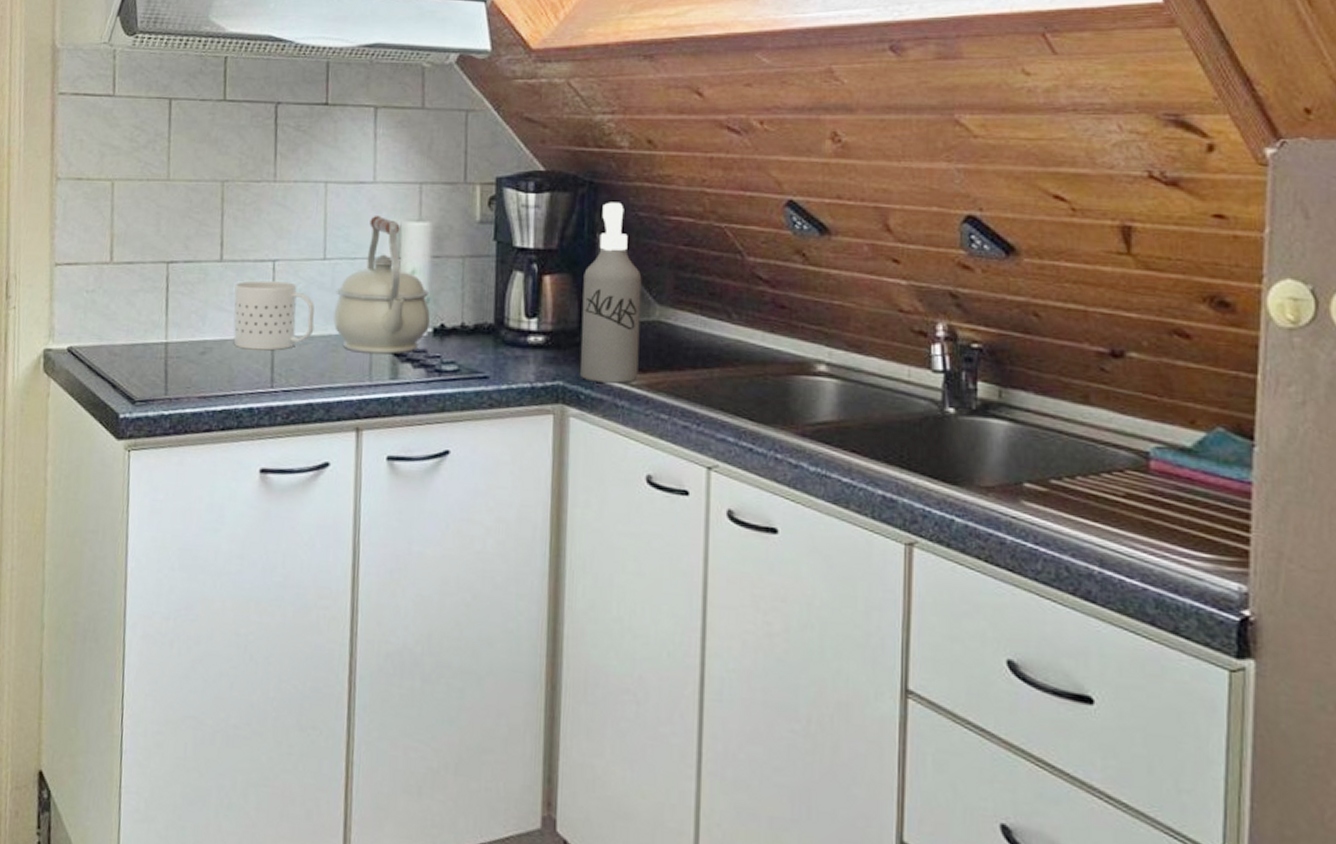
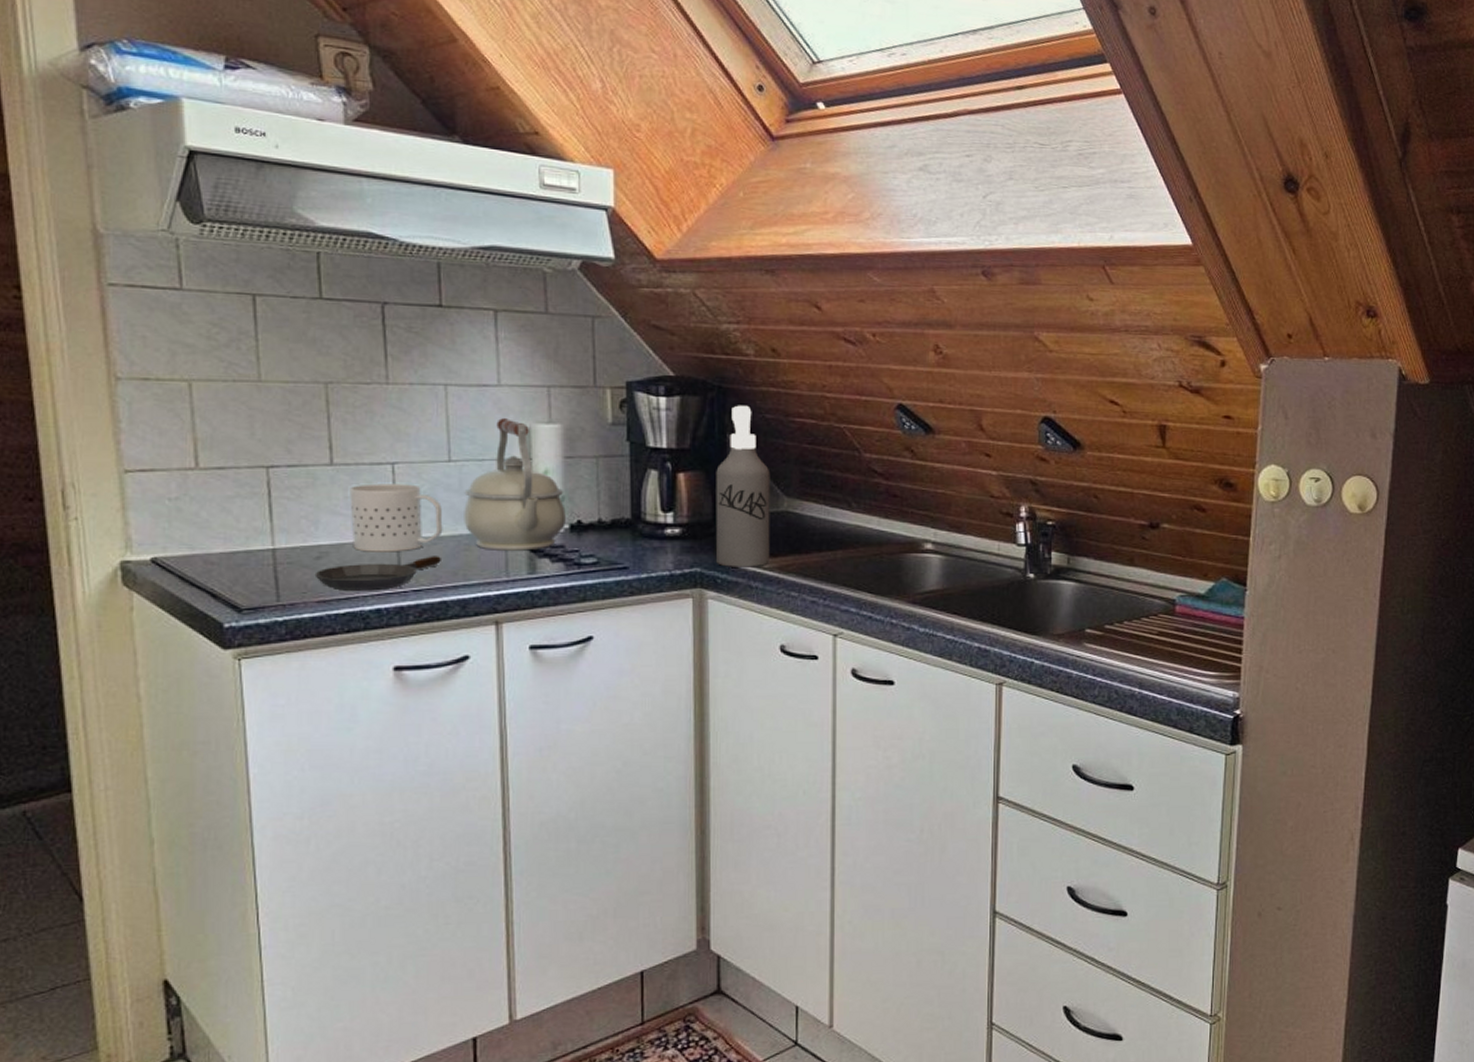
frying pan: none [198,355,310,389] -> present [314,556,441,591]

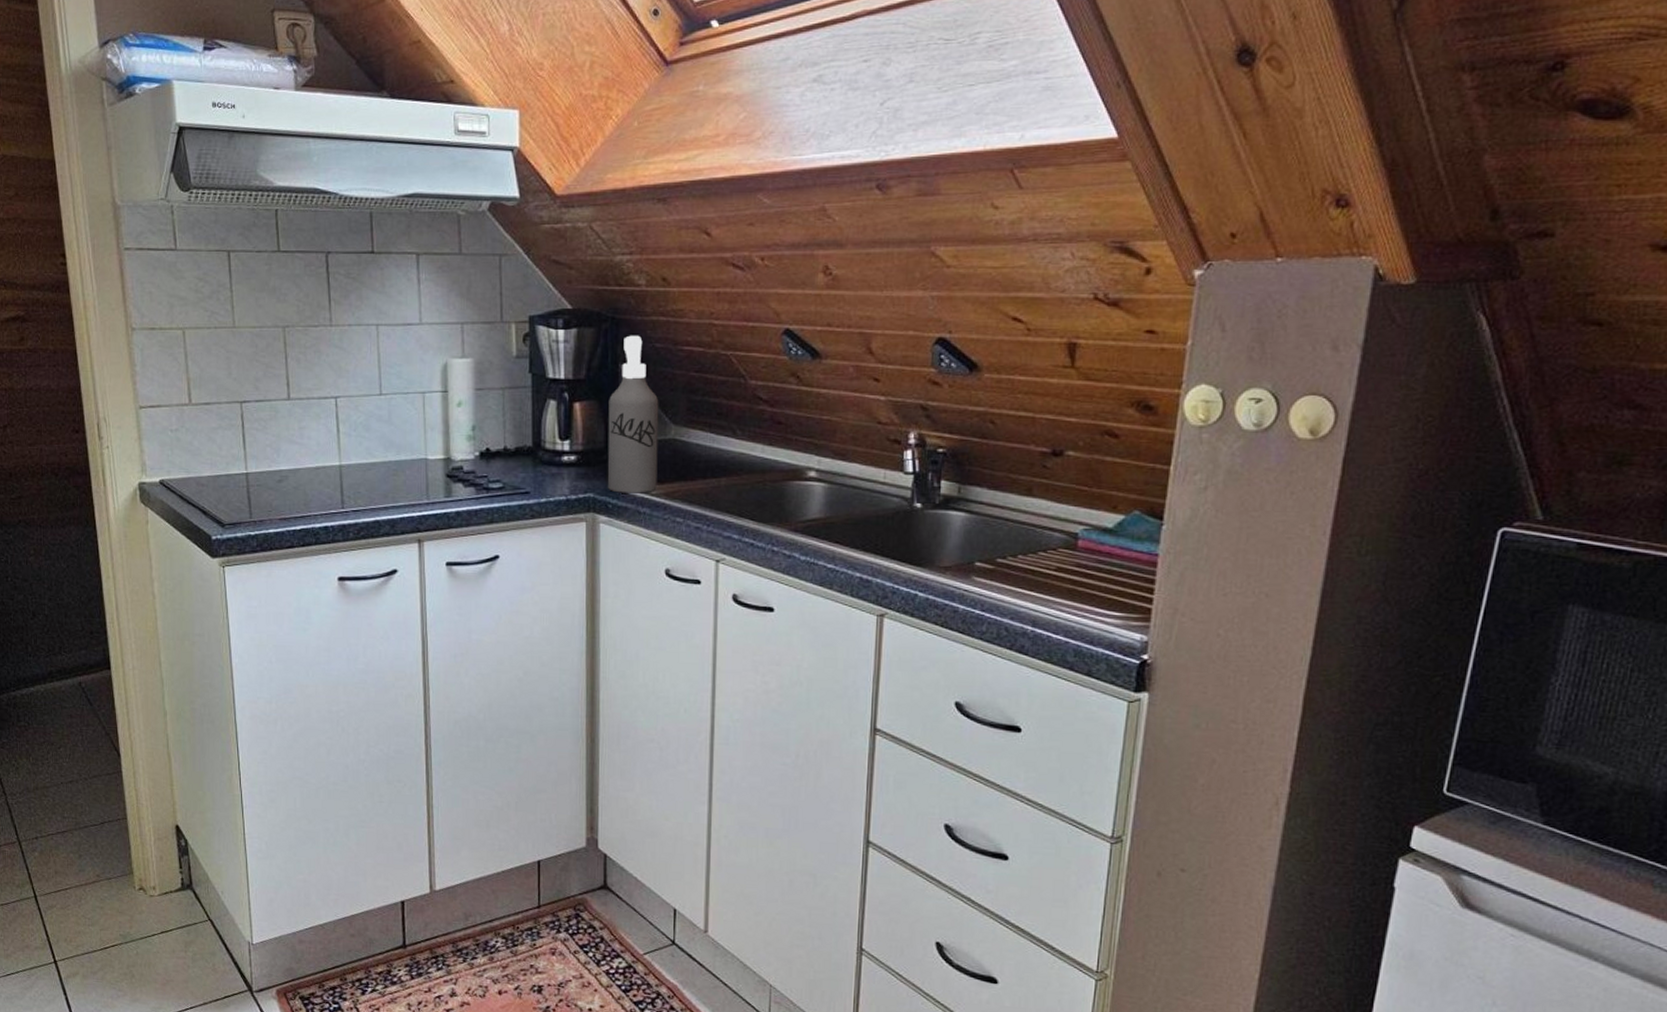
frying pan: present [314,556,441,591] -> none [277,480,374,511]
mug: present [350,483,443,552] -> none [303,416,376,477]
kettle: present [462,418,566,551] -> none [391,354,476,476]

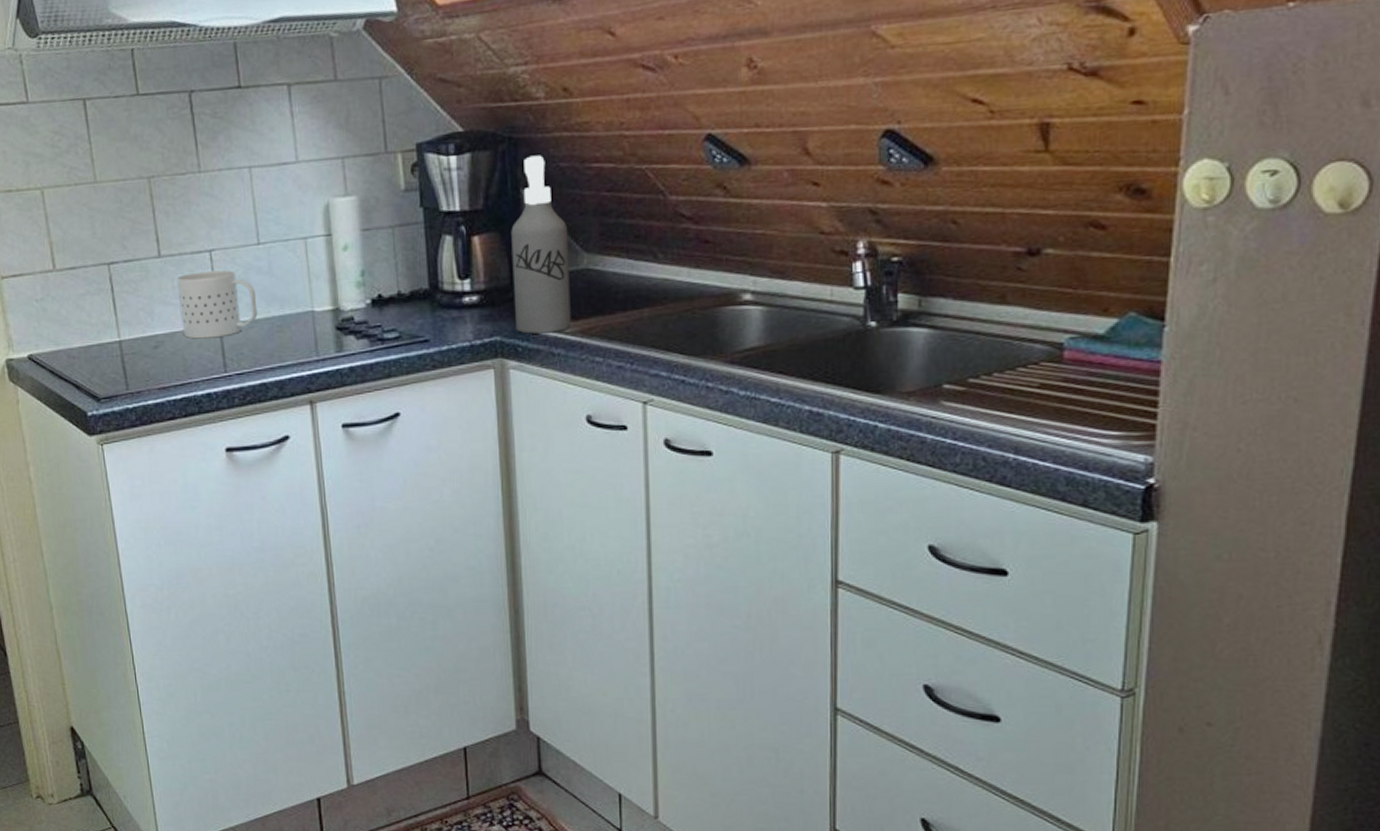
mug: none [303,416,376,477] -> present [176,270,258,339]

